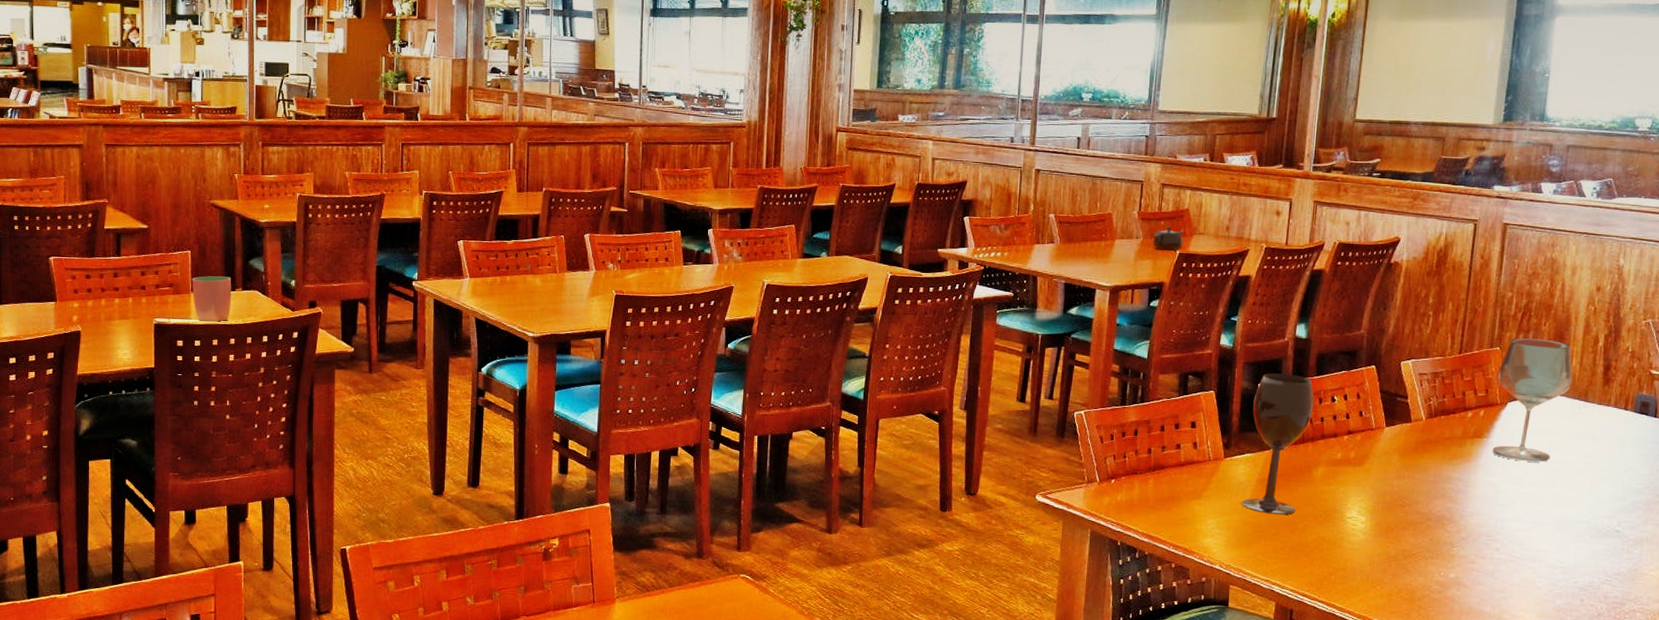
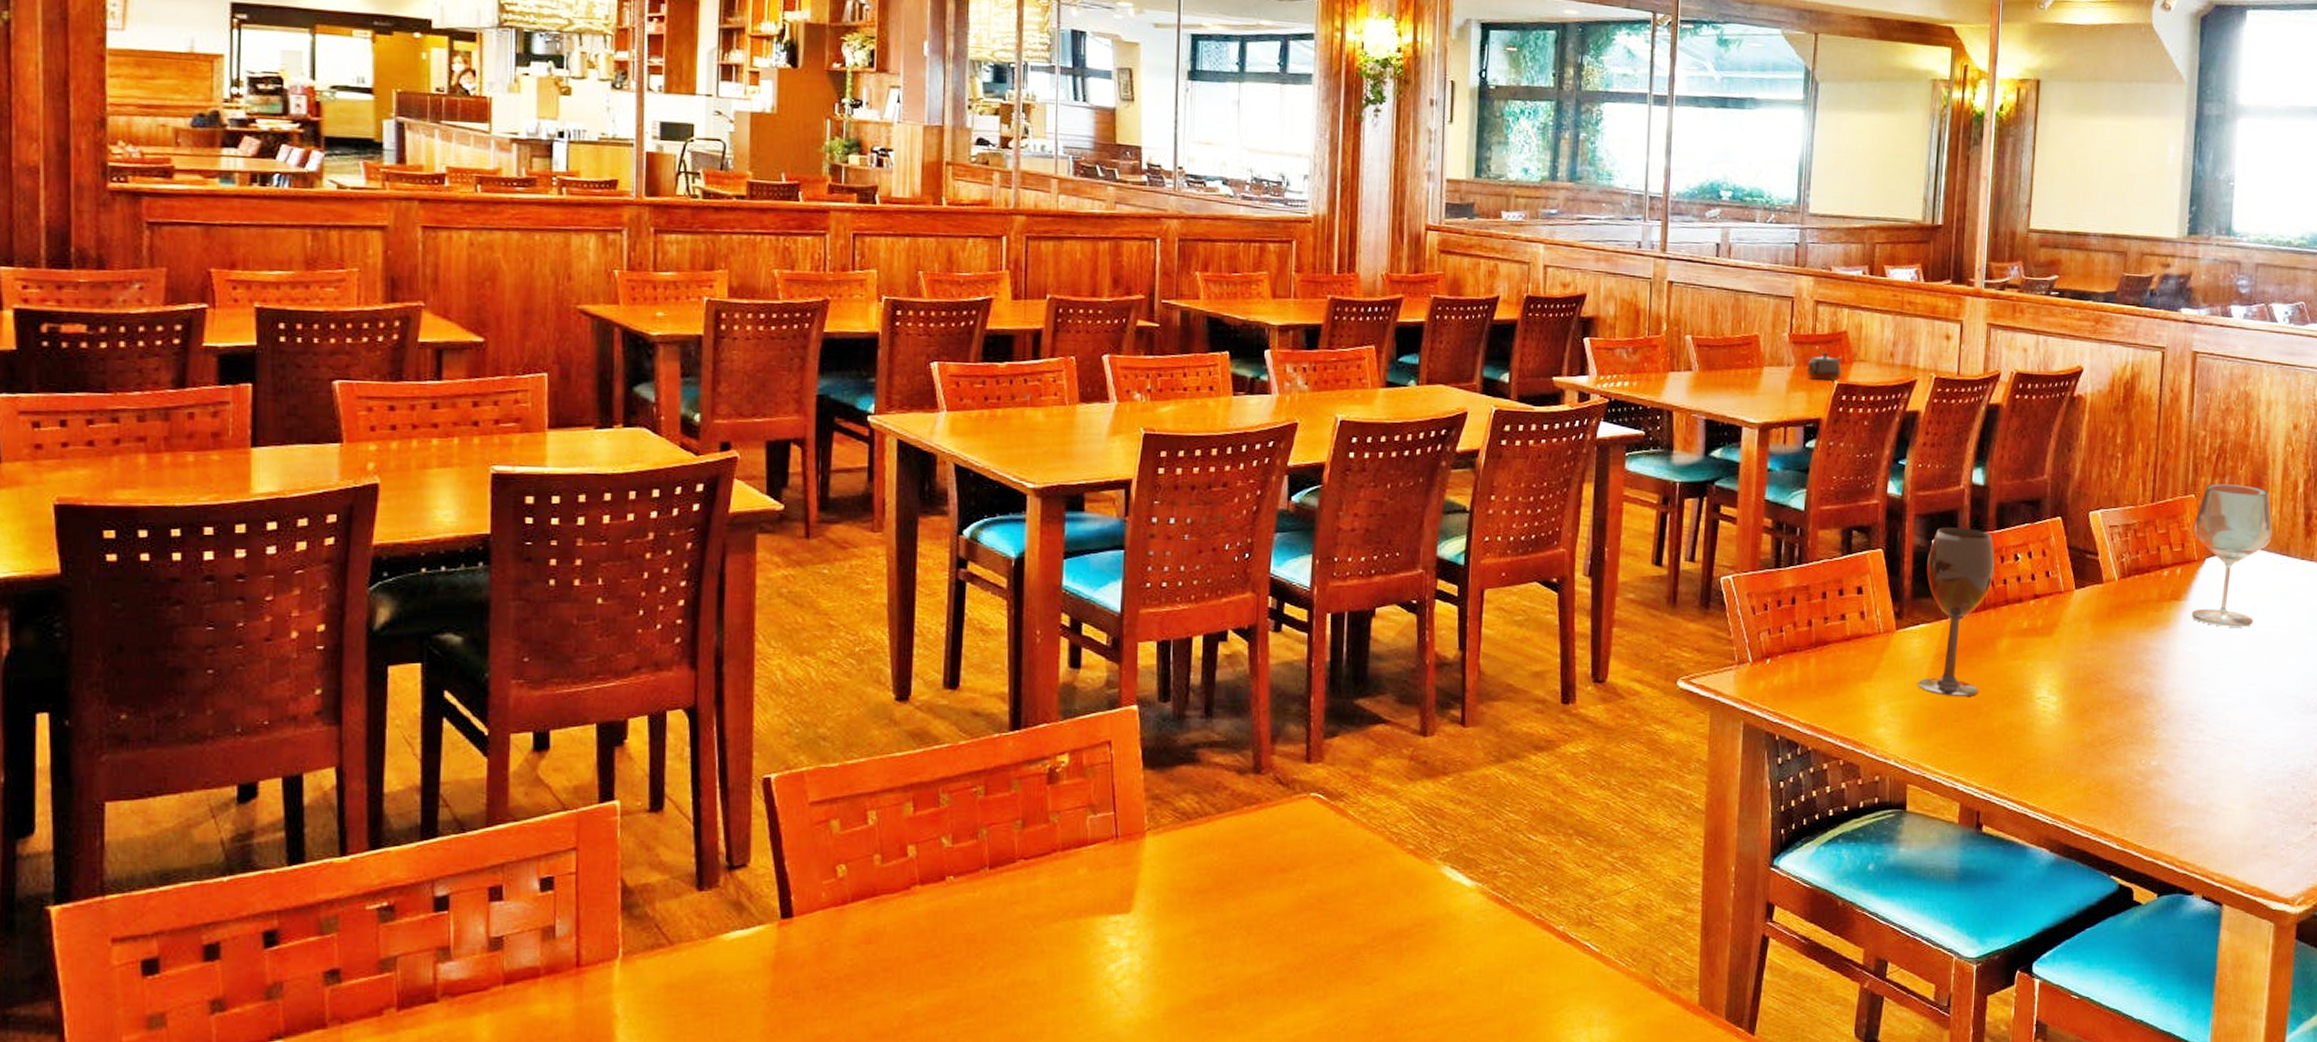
cup: present [191,276,232,322] -> none [548,407,608,471]

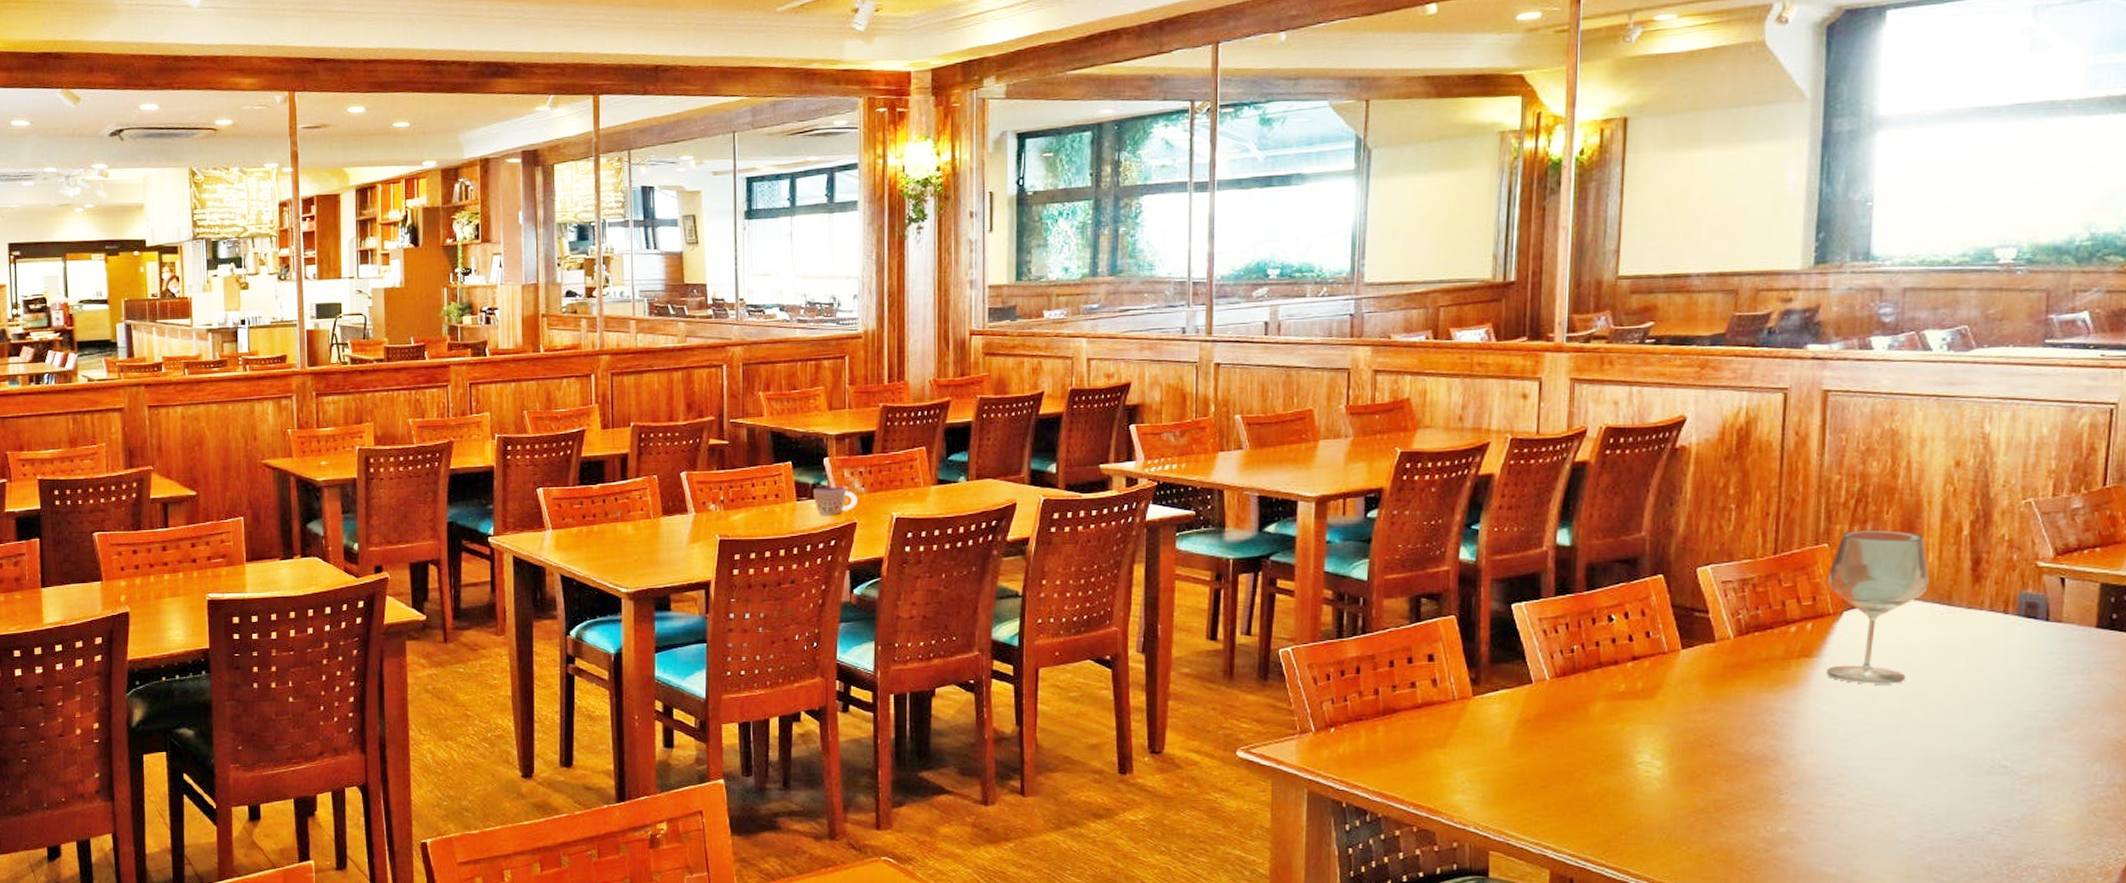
cup: none [1252,382,1300,415] -> present [814,487,857,516]
teapot: present [1806,352,1843,382] -> none [1366,421,1406,451]
wine glass: present [1917,527,1995,698] -> none [1498,590,1585,763]

